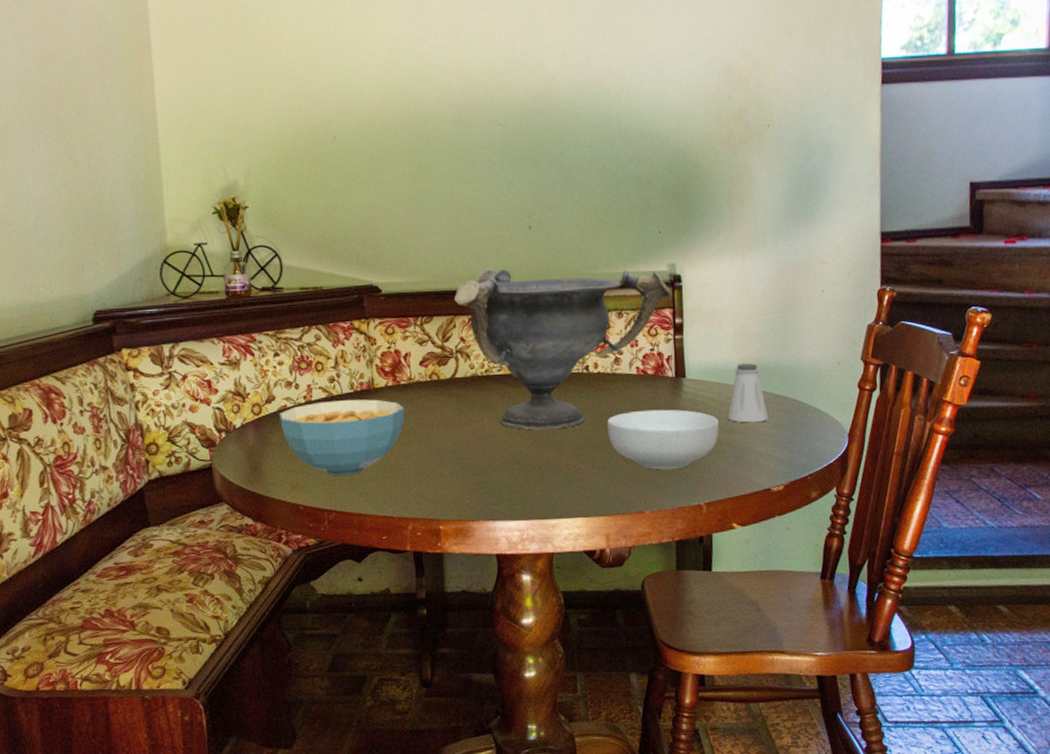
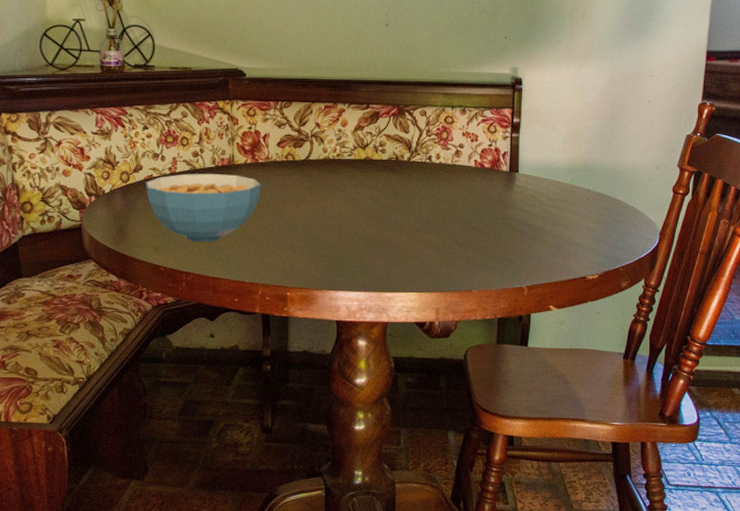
decorative bowl: present [455,268,673,430] -> none [313,61,513,212]
cereal bowl: present [607,409,719,470] -> none [444,199,545,255]
saltshaker: present [727,363,769,423] -> none [553,163,590,217]

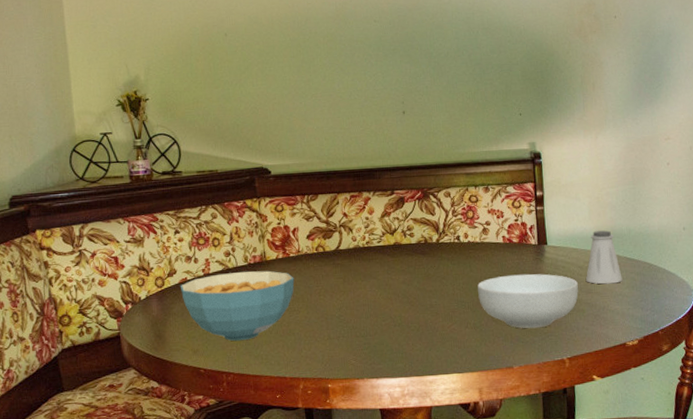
cereal bowl: none [444,199,545,255] -> present [477,273,579,329]
saltshaker: none [553,163,590,217] -> present [585,230,623,284]

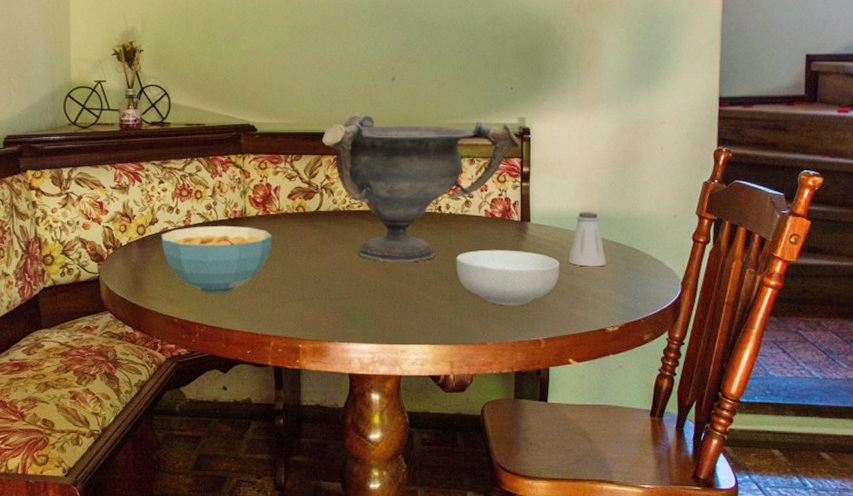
decorative bowl: none [337,149,534,295] -> present [322,114,521,263]

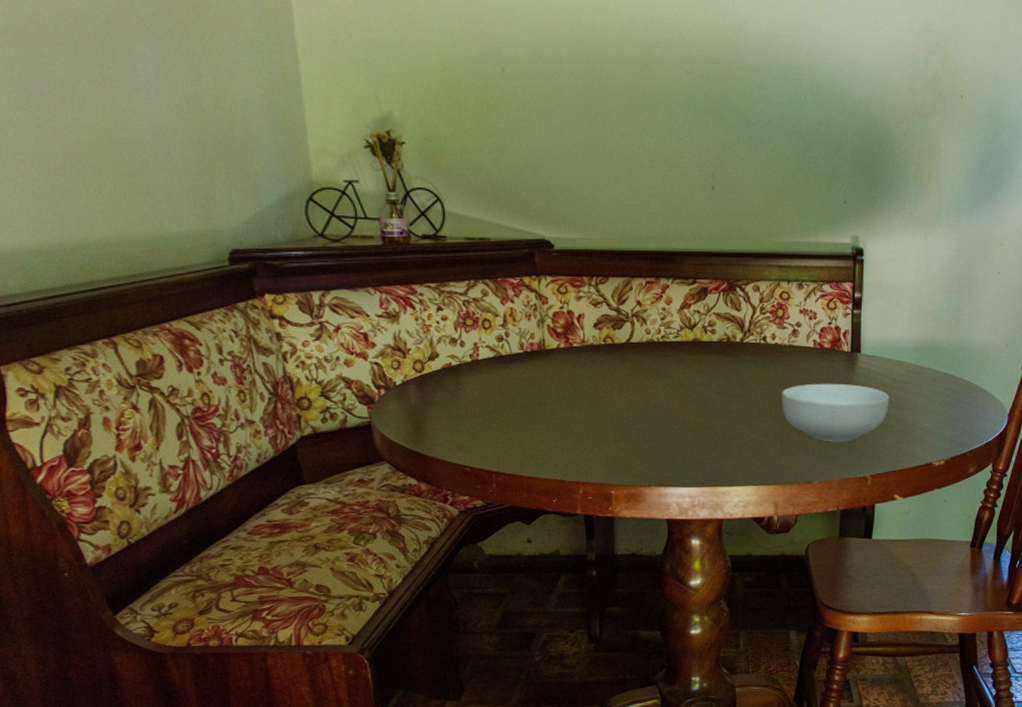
cereal bowl: present [160,225,273,294] -> none [443,360,577,439]
decorative bowl: present [322,114,521,263] -> none [632,229,854,399]
saltshaker: present [567,212,606,267] -> none [897,342,936,400]

